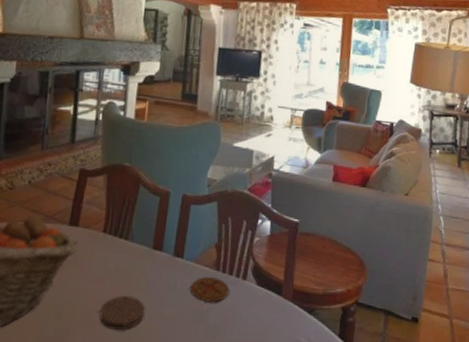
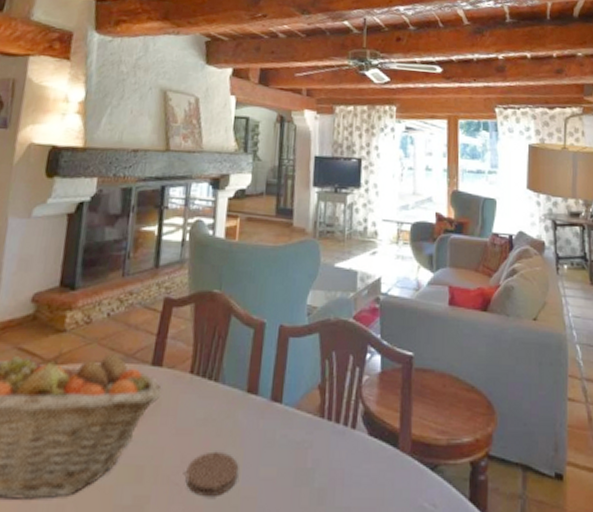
coaster: present [190,277,230,303] -> none [290,426,337,459]

